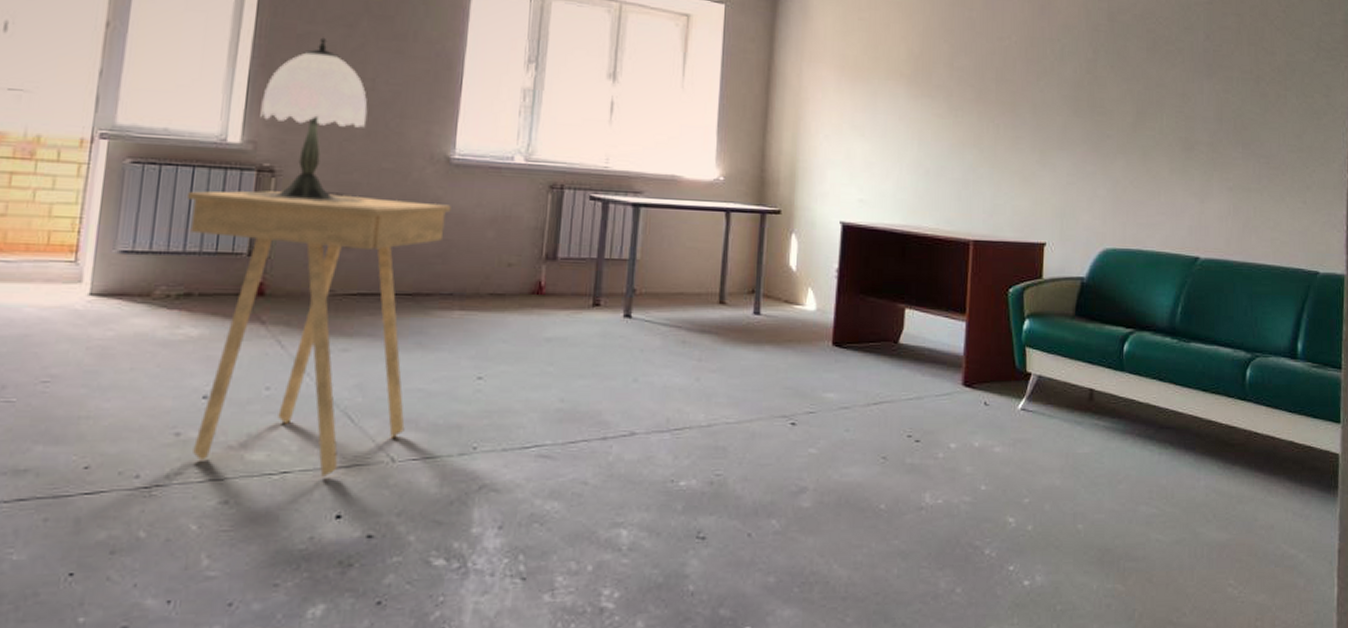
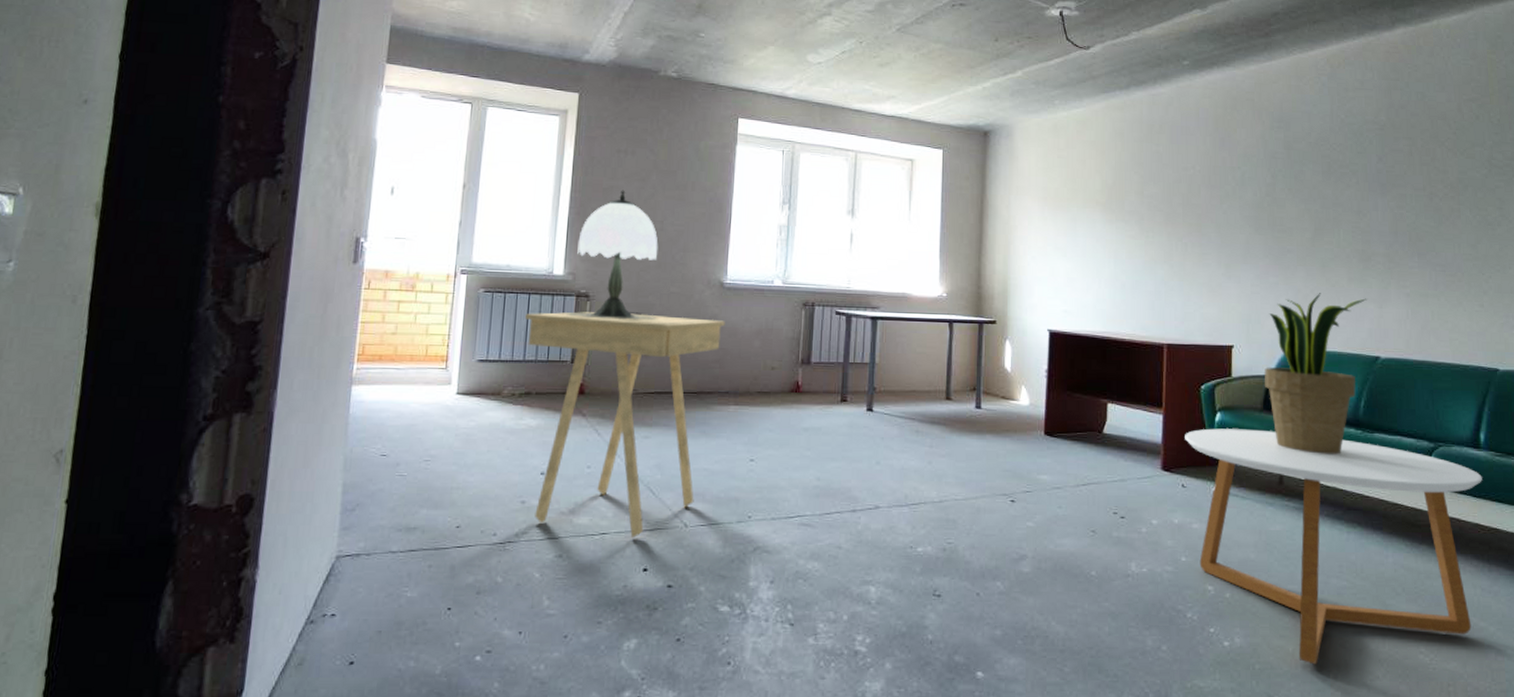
coffee table: none [989,337,1298,603] -> present [1185,428,1482,665]
potted plant: none [1077,185,1189,366] -> present [1263,293,1367,454]

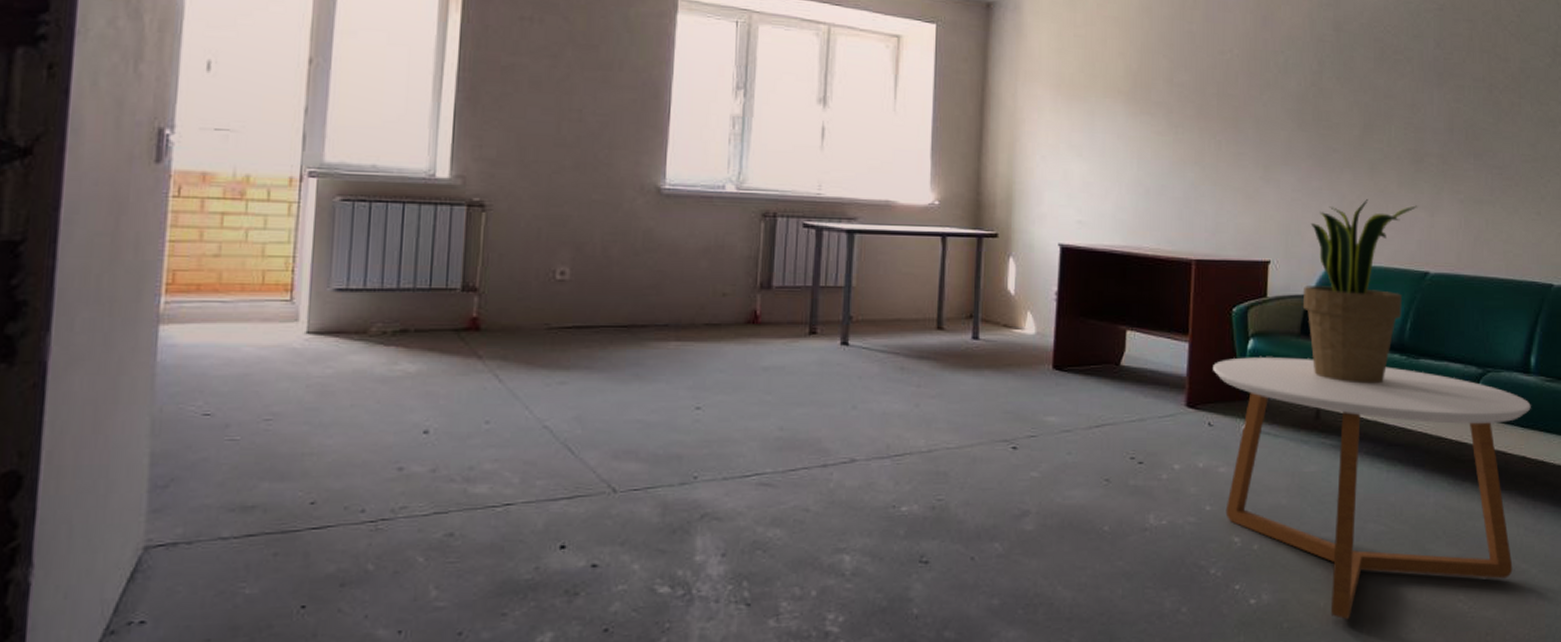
side table: present [524,312,725,538] -> none [397,226,663,508]
table lamp: present [566,190,658,320] -> none [454,68,576,236]

